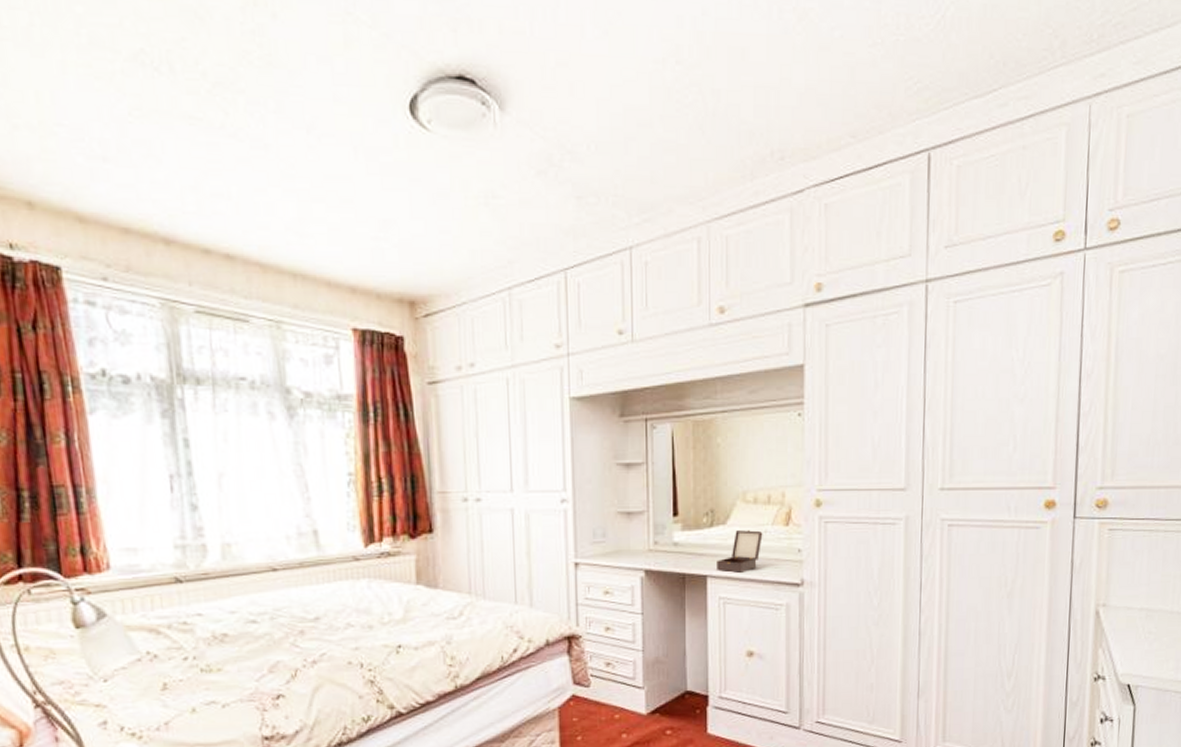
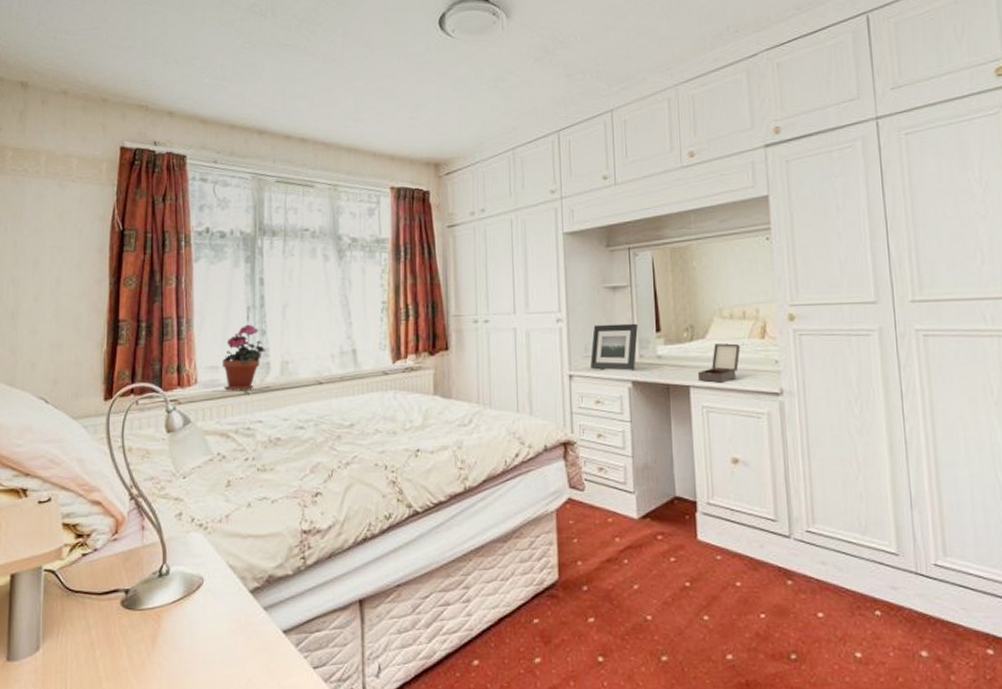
potted plant: none [142,497,199,578] -> present [223,324,265,391]
picture frame: none [598,506,653,559] -> present [589,323,638,371]

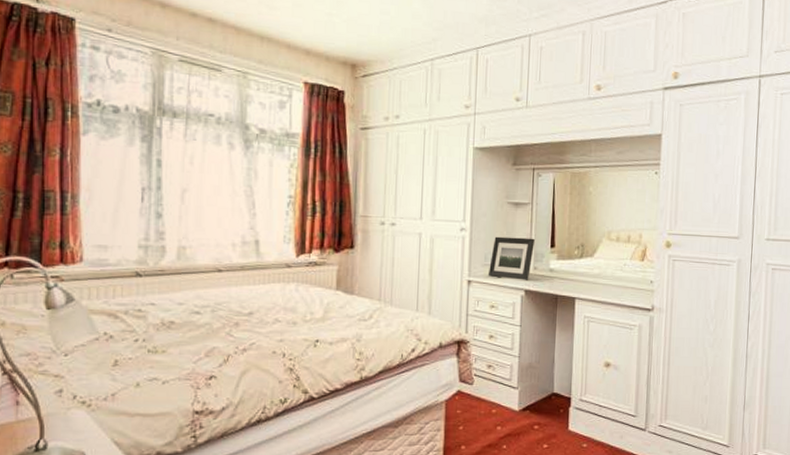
potted plant: present [223,324,265,391] -> none [112,205,161,272]
jewelry box: present [698,343,741,383] -> none [584,262,623,297]

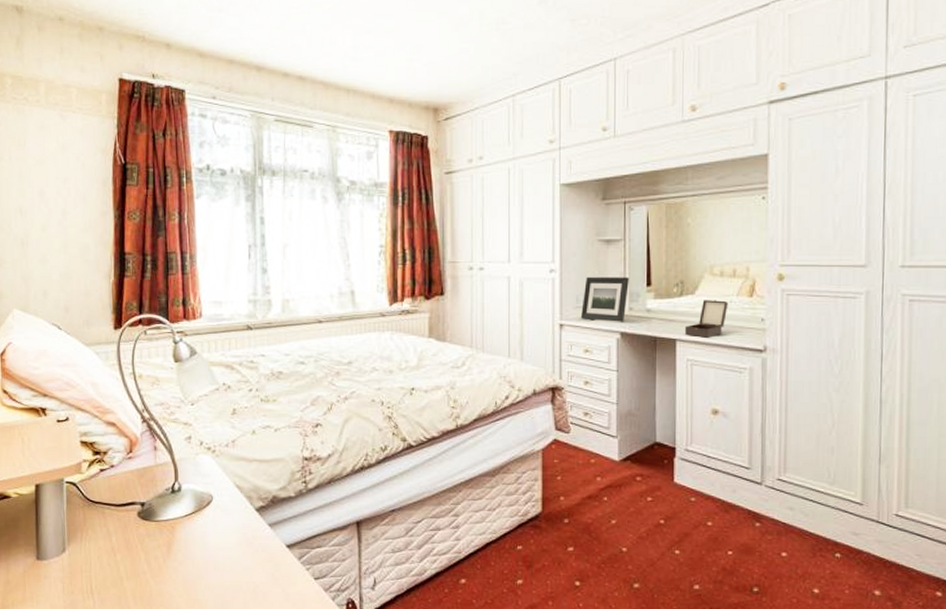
jewelry box: none [584,262,623,297] -> present [685,300,728,338]

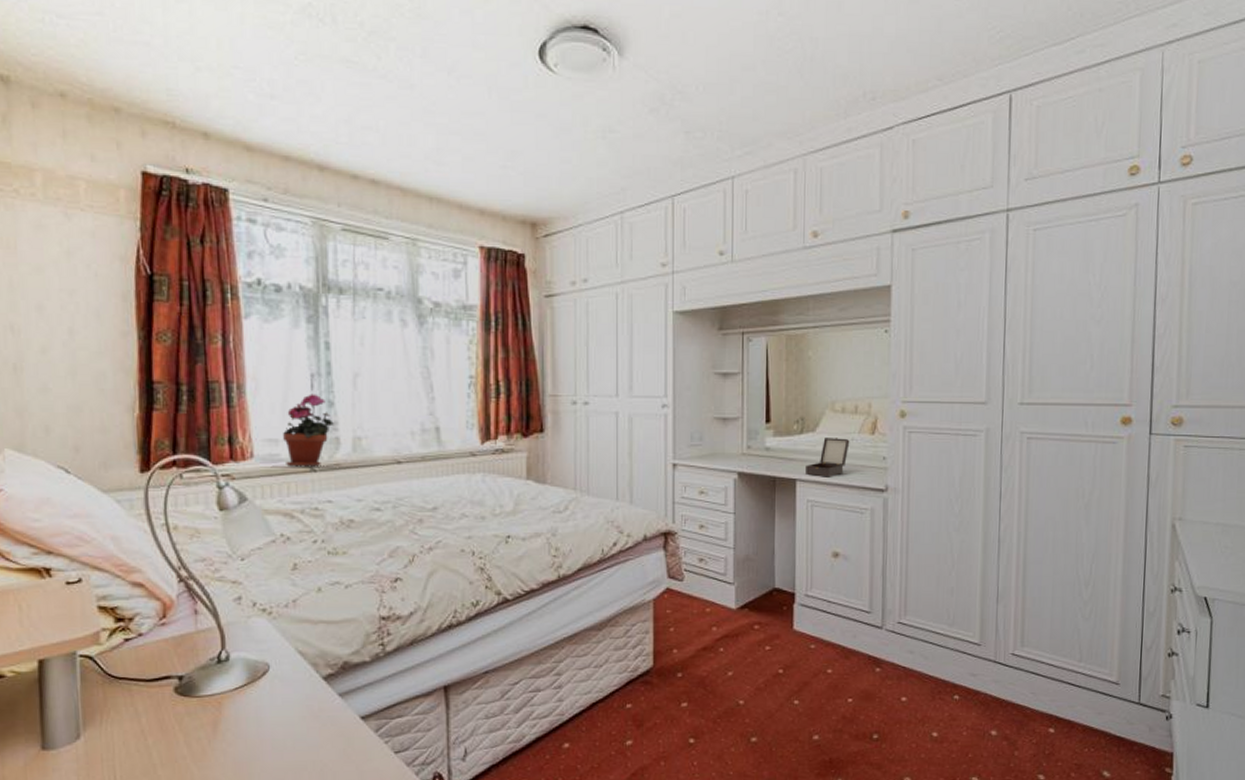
potted plant: none [226,262,267,325] -> present [283,394,334,467]
picture frame: present [580,276,629,322] -> none [695,412,747,461]

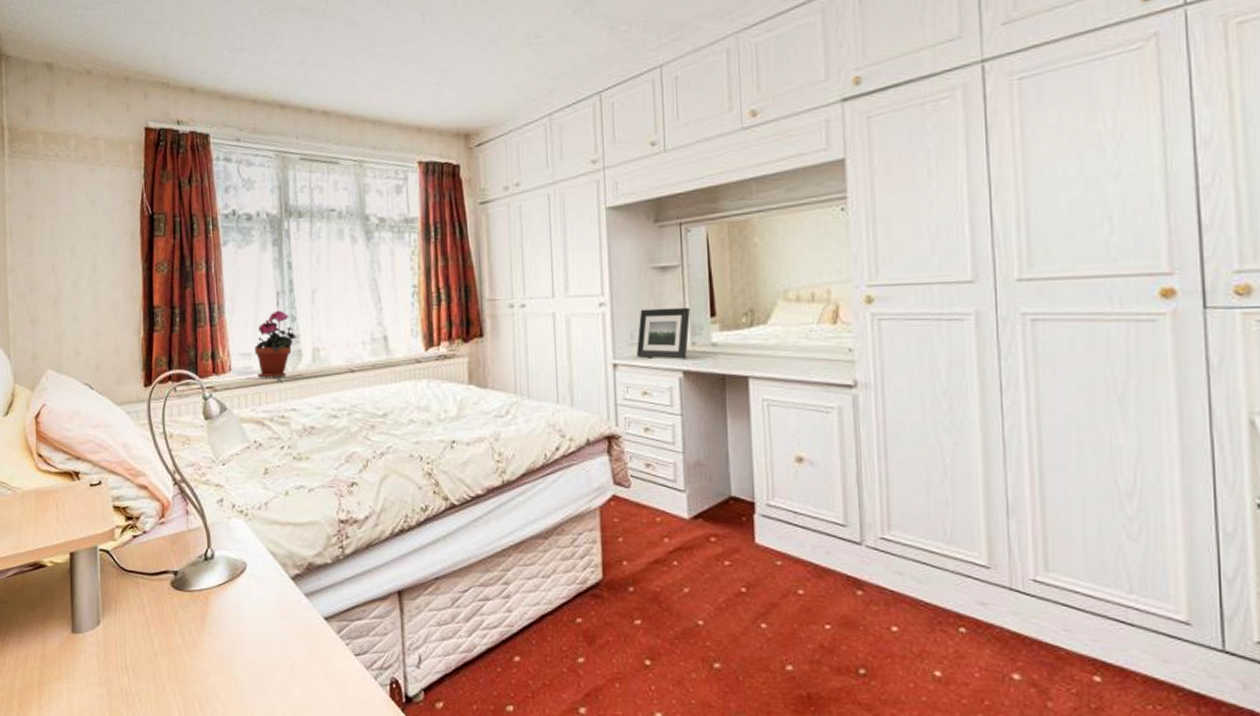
picture frame: none [695,412,747,461] -> present [636,307,690,360]
jewelry box: present [806,438,850,477] -> none [758,329,808,374]

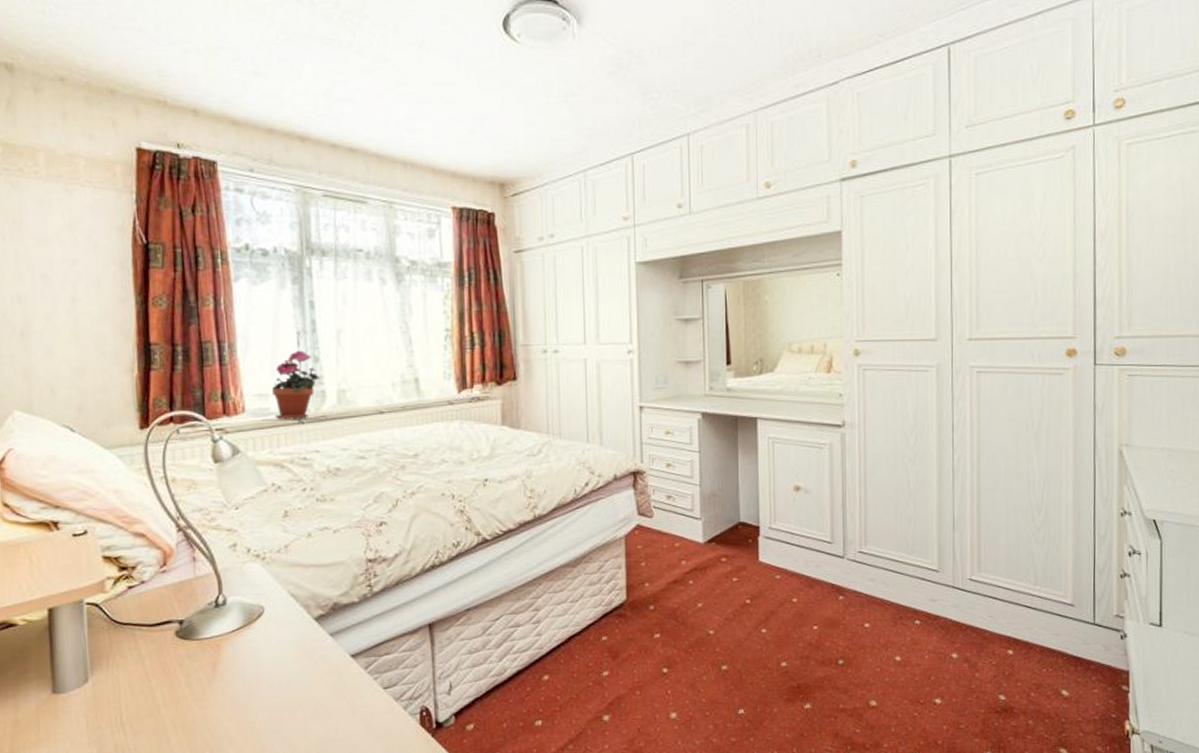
picture frame: present [636,307,690,360] -> none [660,356,709,403]

